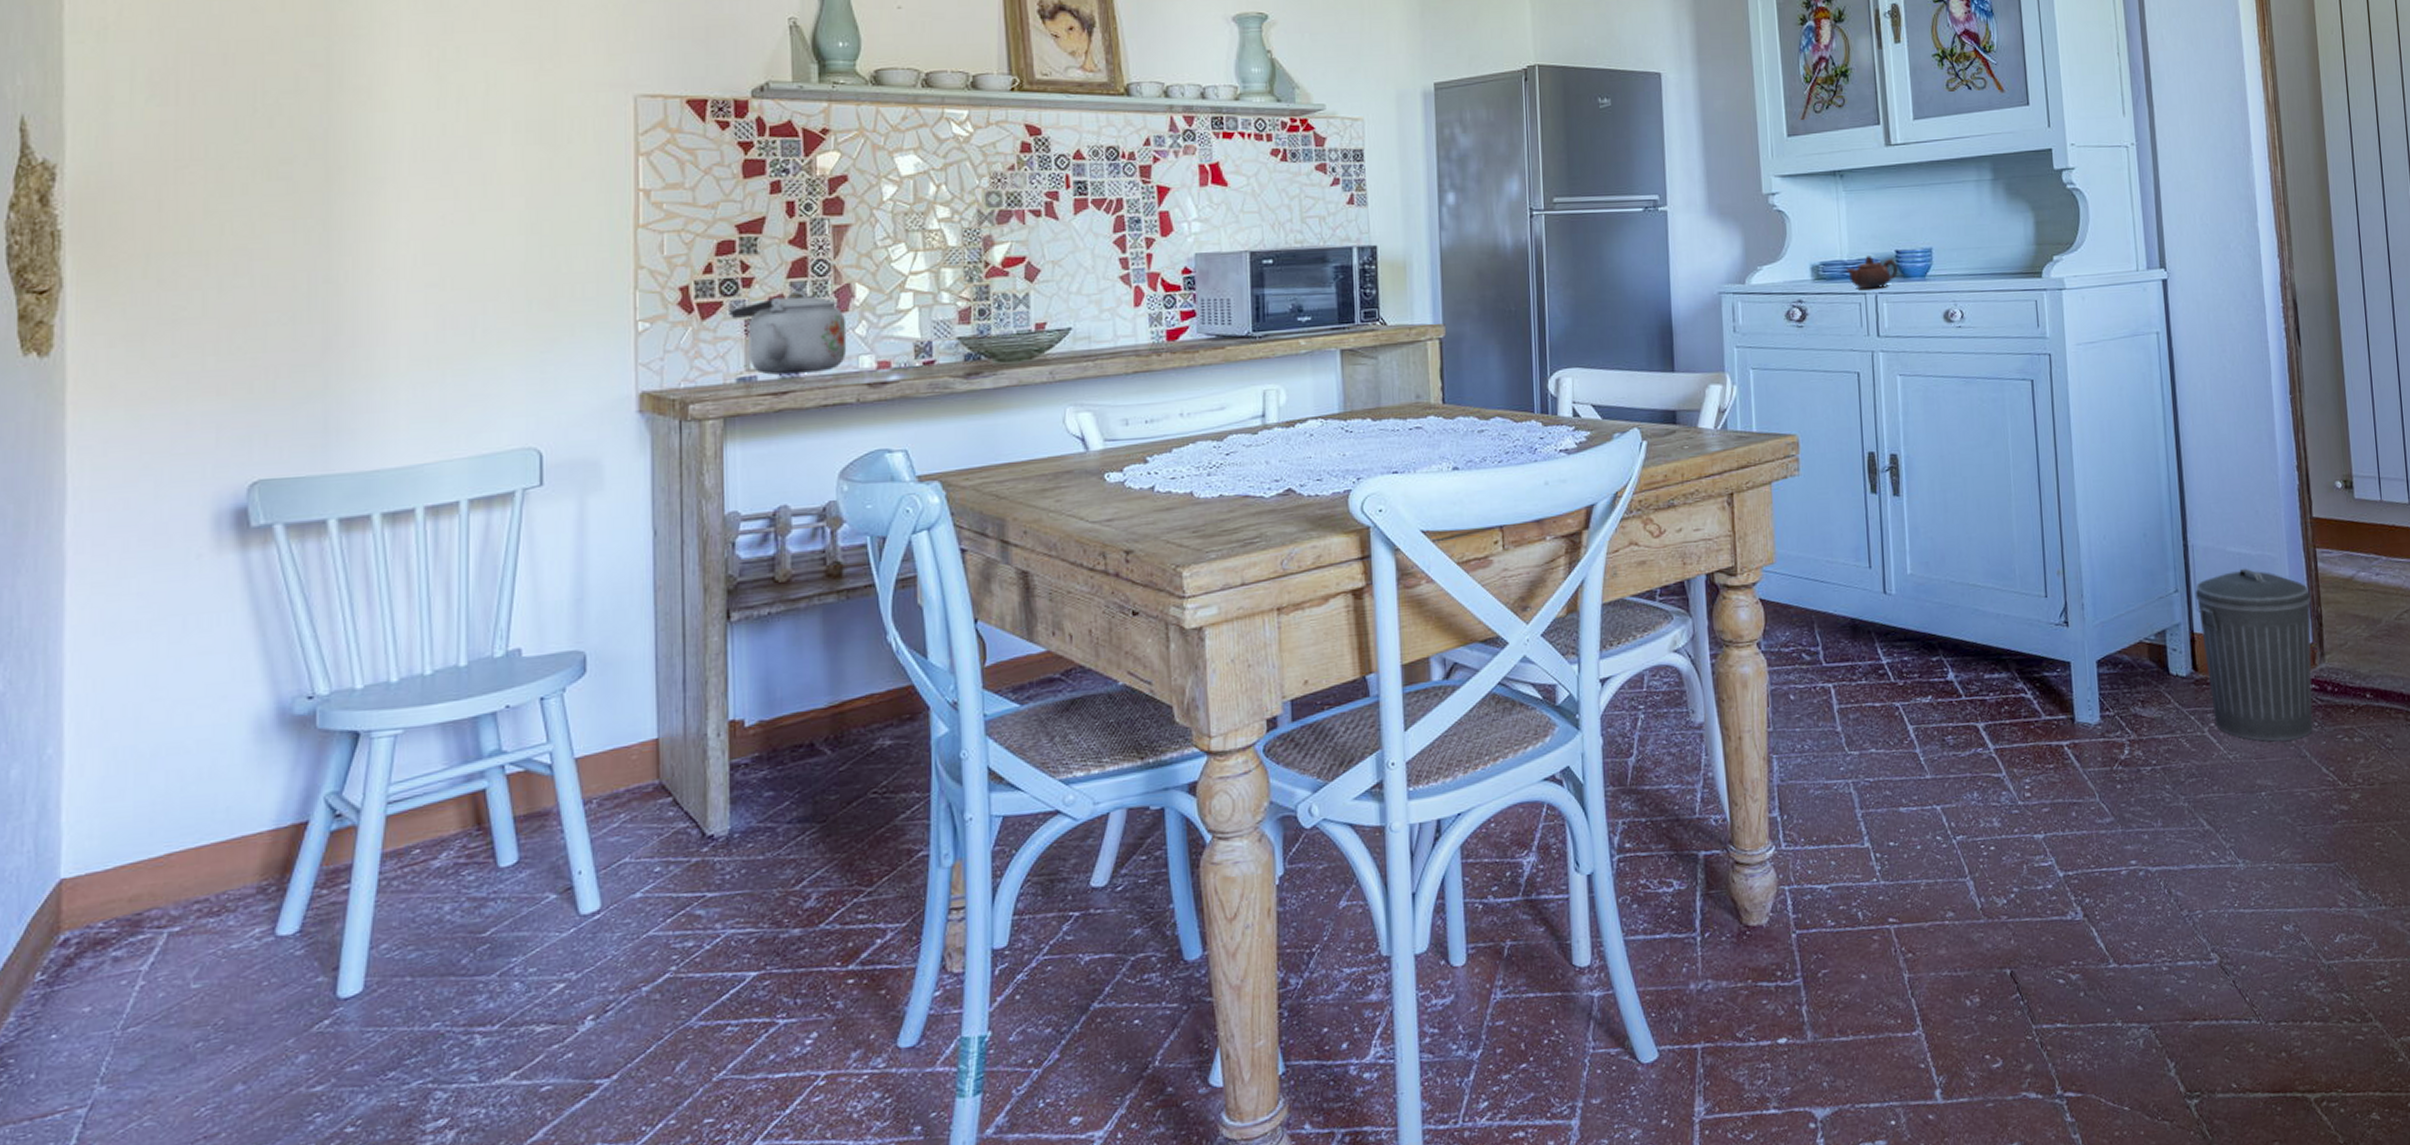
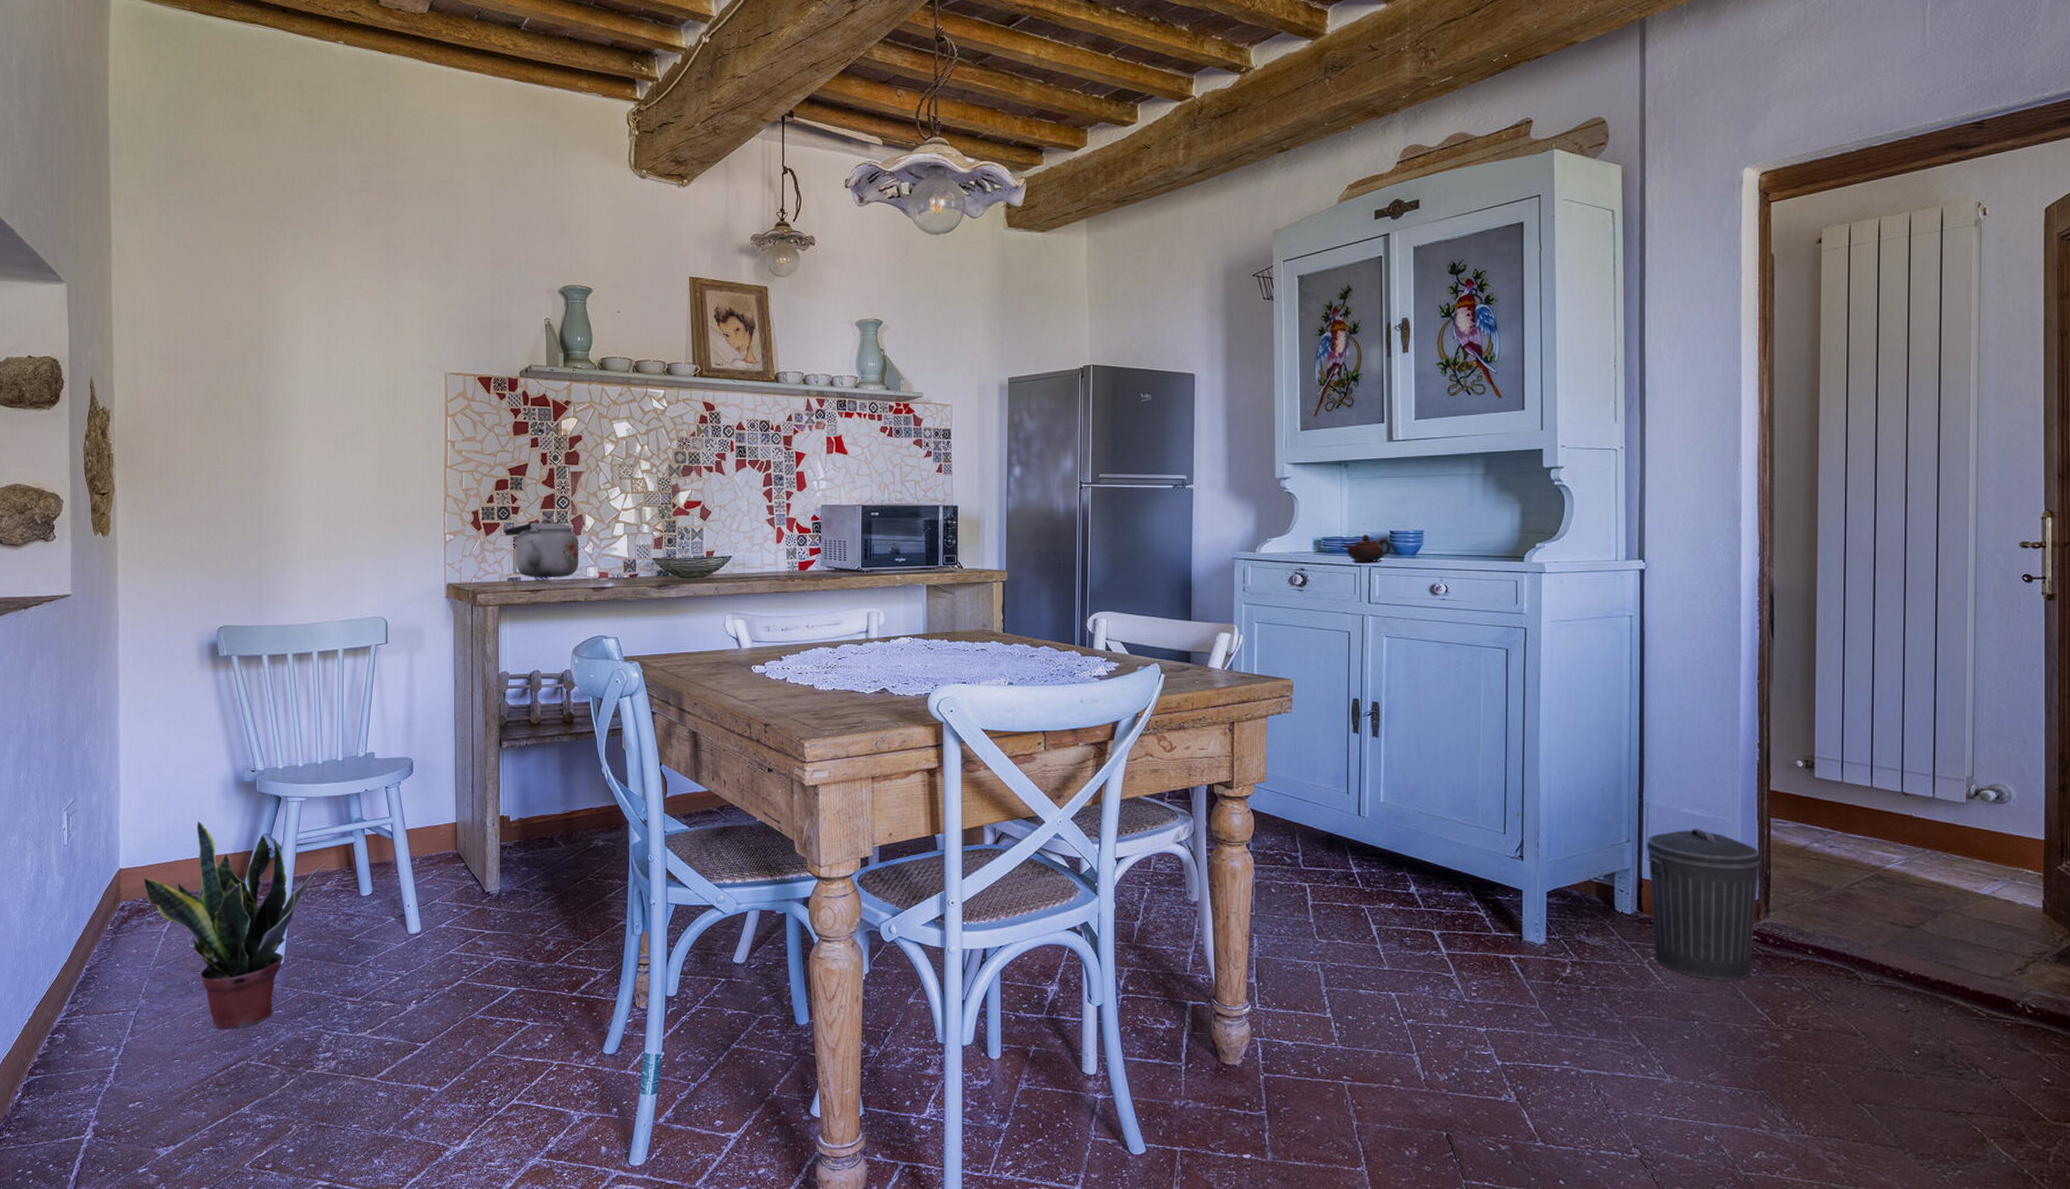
potted plant: none [106,786,436,1112] -> present [144,821,325,1029]

